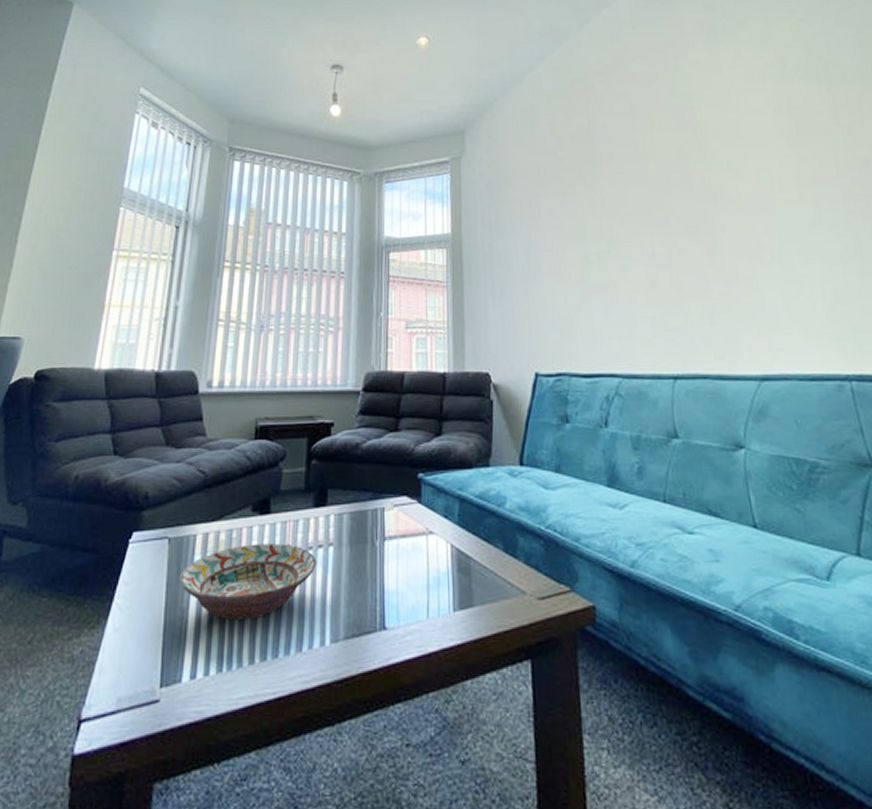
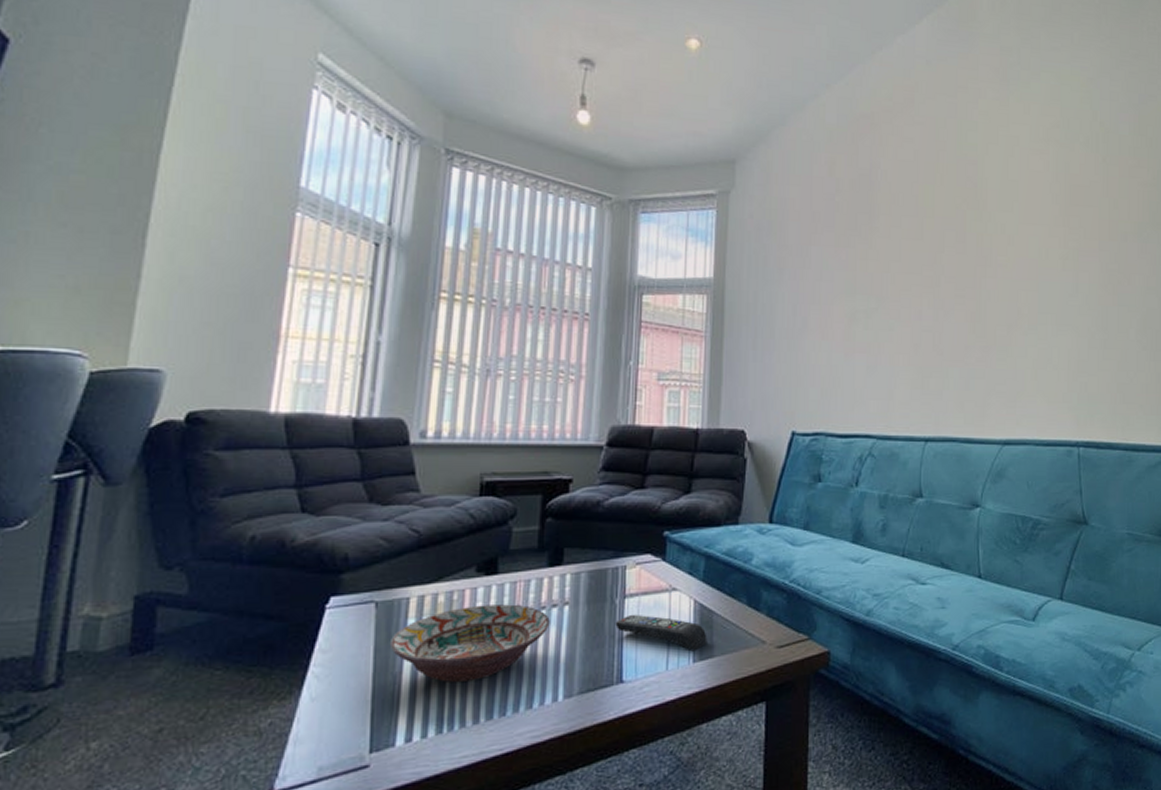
remote control: none [376,557,466,600] -> present [615,614,707,652]

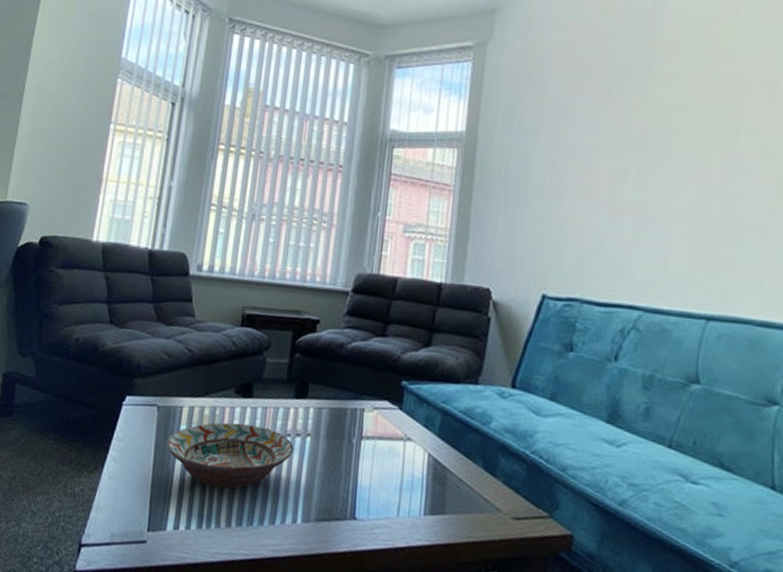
remote control: present [615,614,707,652] -> none [351,456,440,505]

